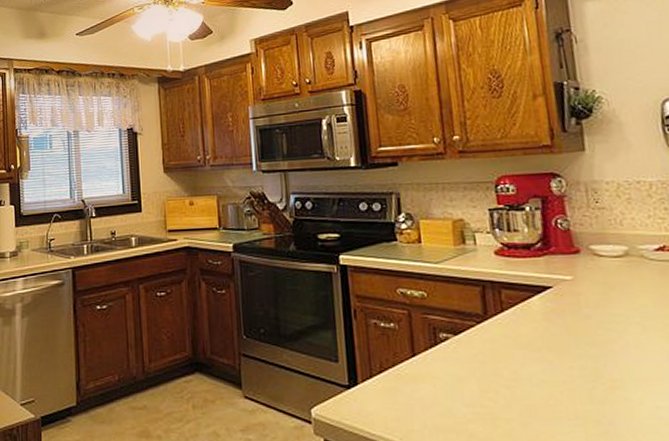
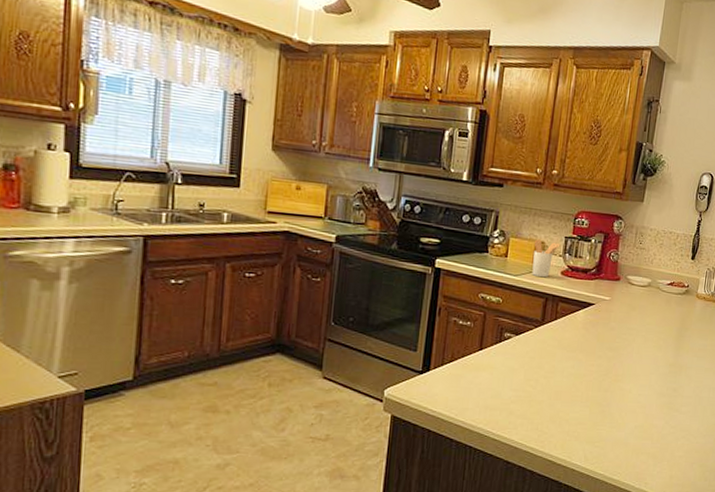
utensil holder: none [450,217,485,262] -> present [532,239,560,278]

